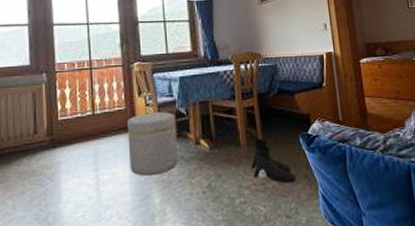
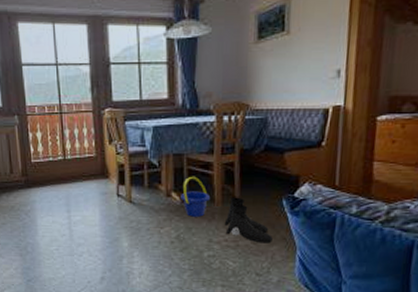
ottoman: present [127,112,179,176] -> none [98,162,148,221]
bucket: none [209,121,237,163] -> present [181,176,211,217]

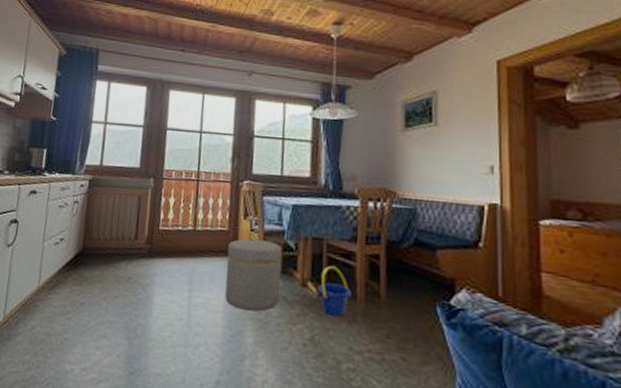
ottoman: none [98,162,148,221] -> present [225,238,282,312]
boots: present [224,197,273,243] -> none [367,296,426,362]

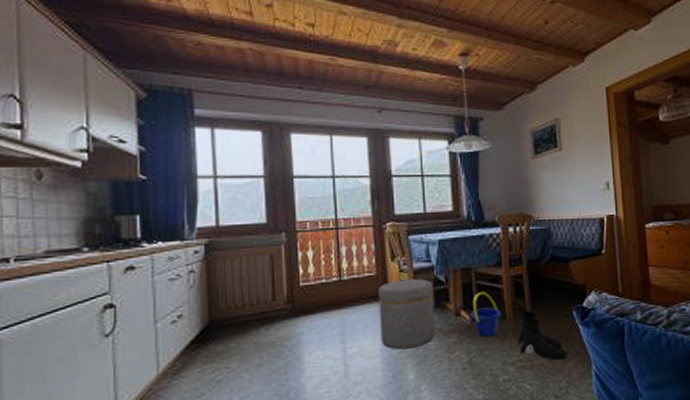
boots: none [367,296,426,362] -> present [518,311,567,360]

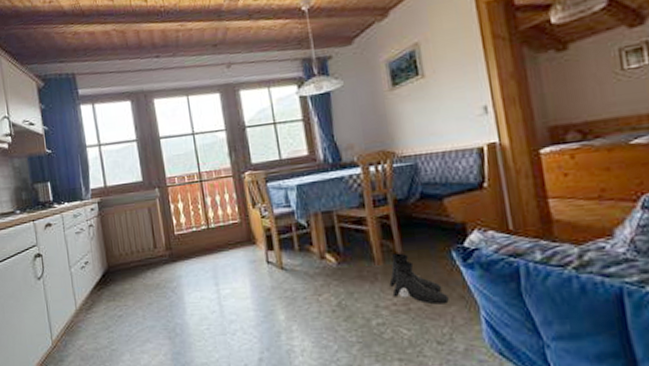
ottoman: present [378,279,436,350] -> none [243,224,302,292]
bucket: present [471,291,502,337] -> none [336,233,370,280]

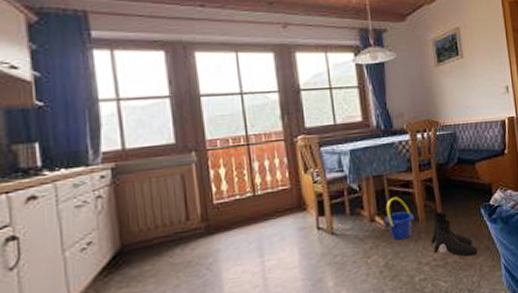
bucket: none [336,233,370,280] -> present [385,196,415,240]

